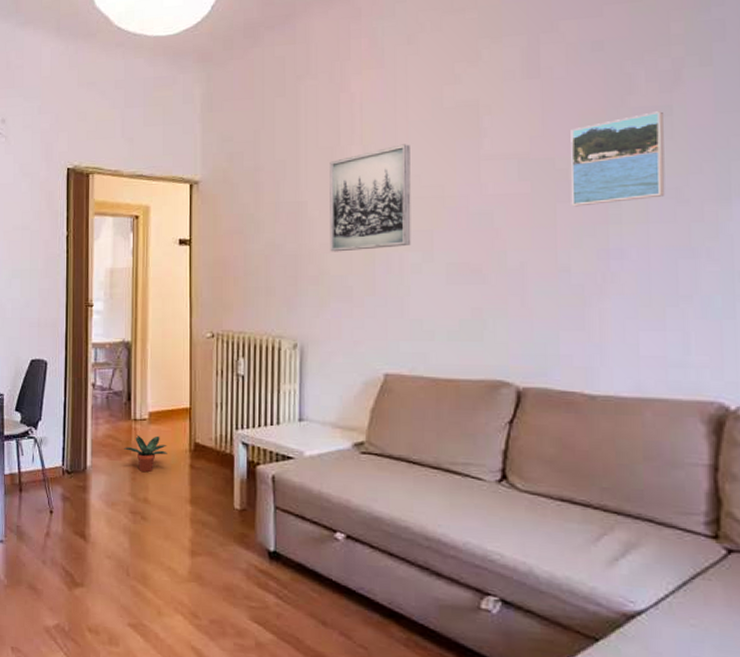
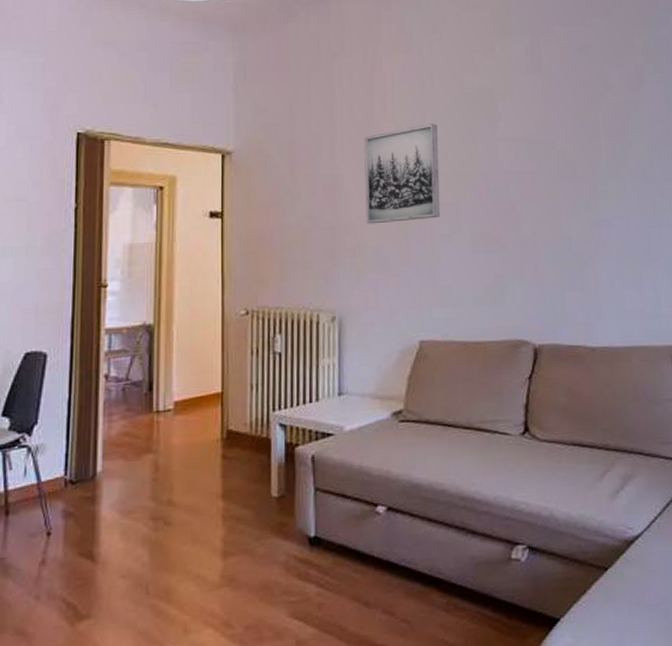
potted plant: present [124,435,167,473] -> none [144,427,196,471]
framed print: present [571,111,665,207] -> none [566,106,637,184]

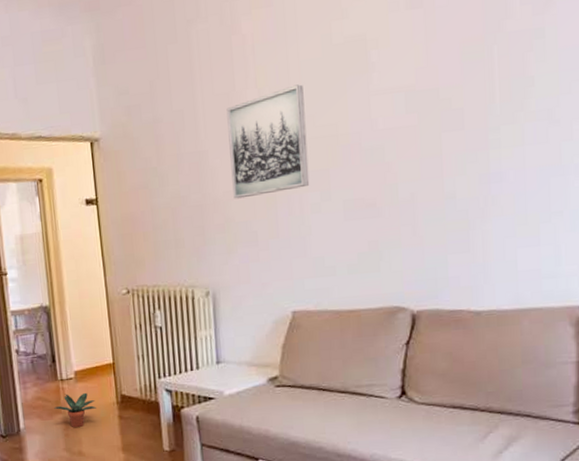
potted plant: none [144,427,196,471] -> present [54,392,96,428]

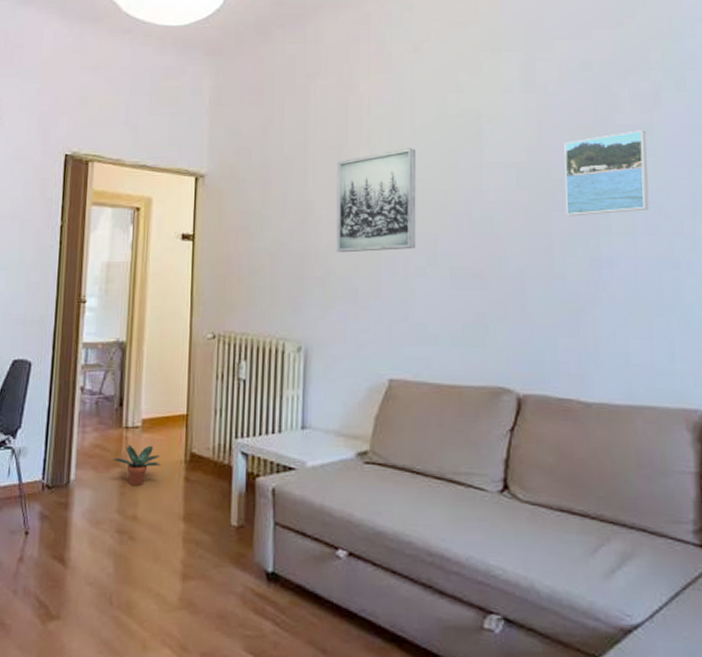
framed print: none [452,34,539,135] -> present [564,130,649,217]

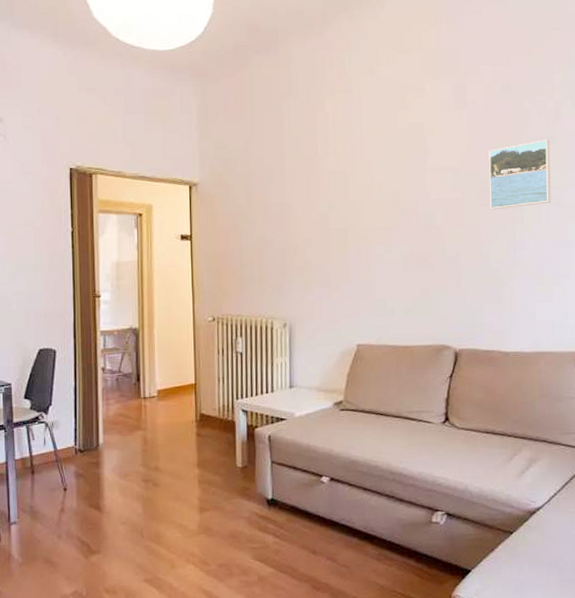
potted plant: present [113,444,161,487] -> none [135,410,176,444]
wall art: present [336,148,416,253] -> none [310,157,376,246]

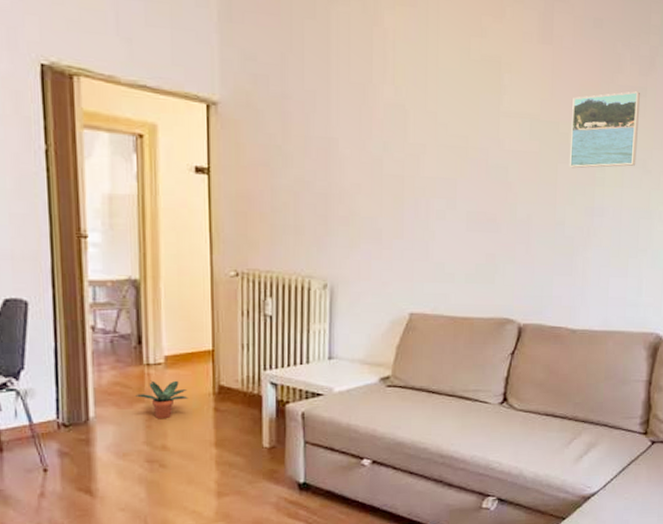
potted plant: none [135,410,176,444] -> present [135,380,188,419]

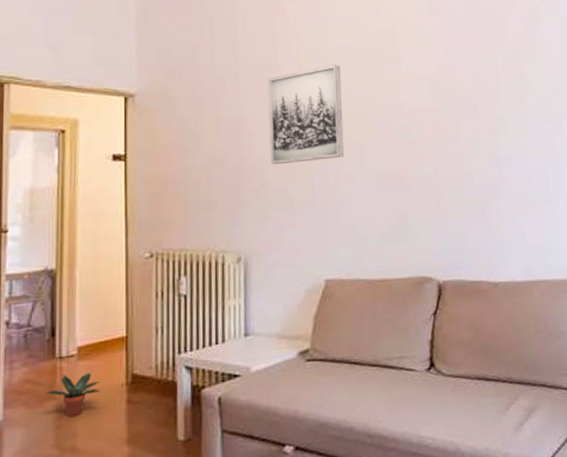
wall art: none [361,90,439,194] -> present [268,64,345,165]
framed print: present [569,91,640,169] -> none [466,46,536,122]

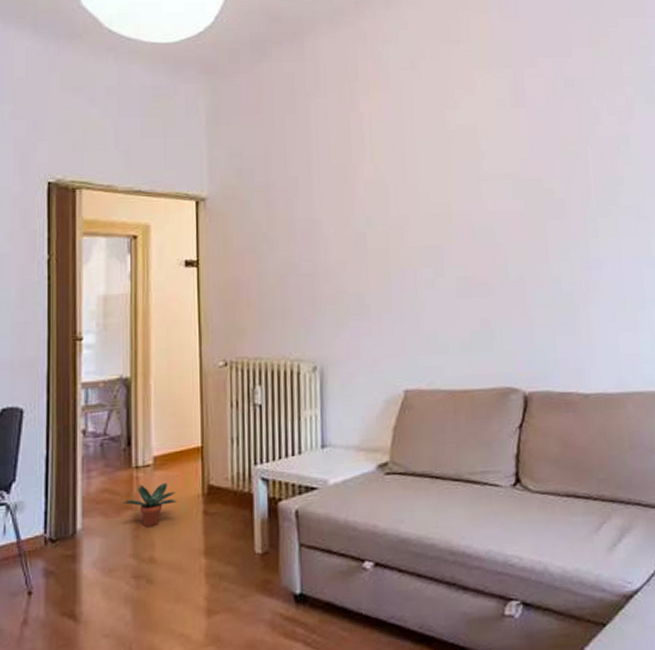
wall art: present [268,64,345,165] -> none [342,163,424,270]

